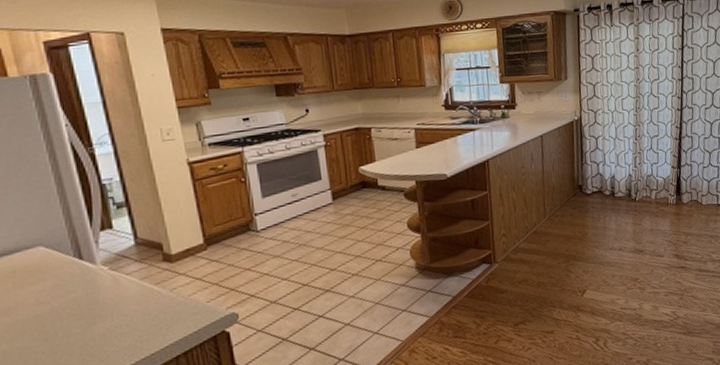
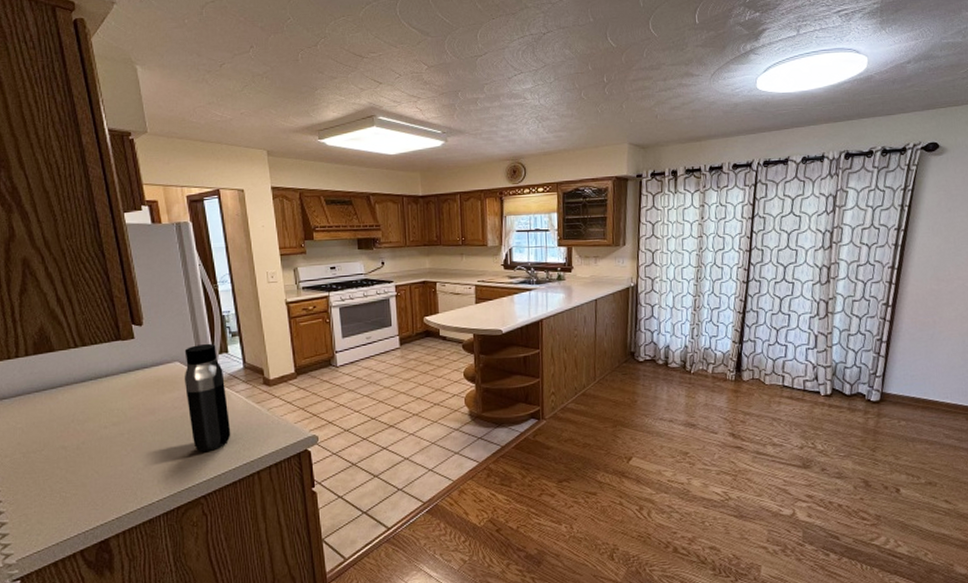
water bottle: none [50,219,123,352] -> present [184,343,231,452]

